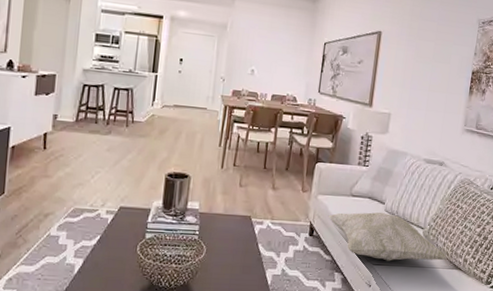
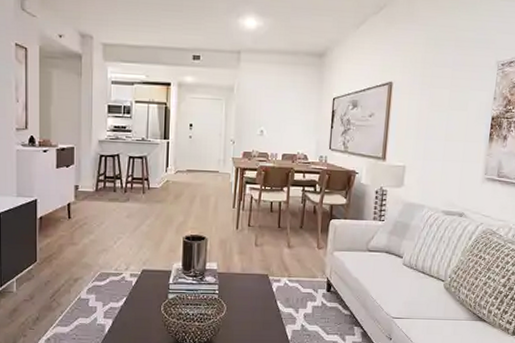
decorative pillow: present [328,212,447,261] -> none [345,266,470,314]

